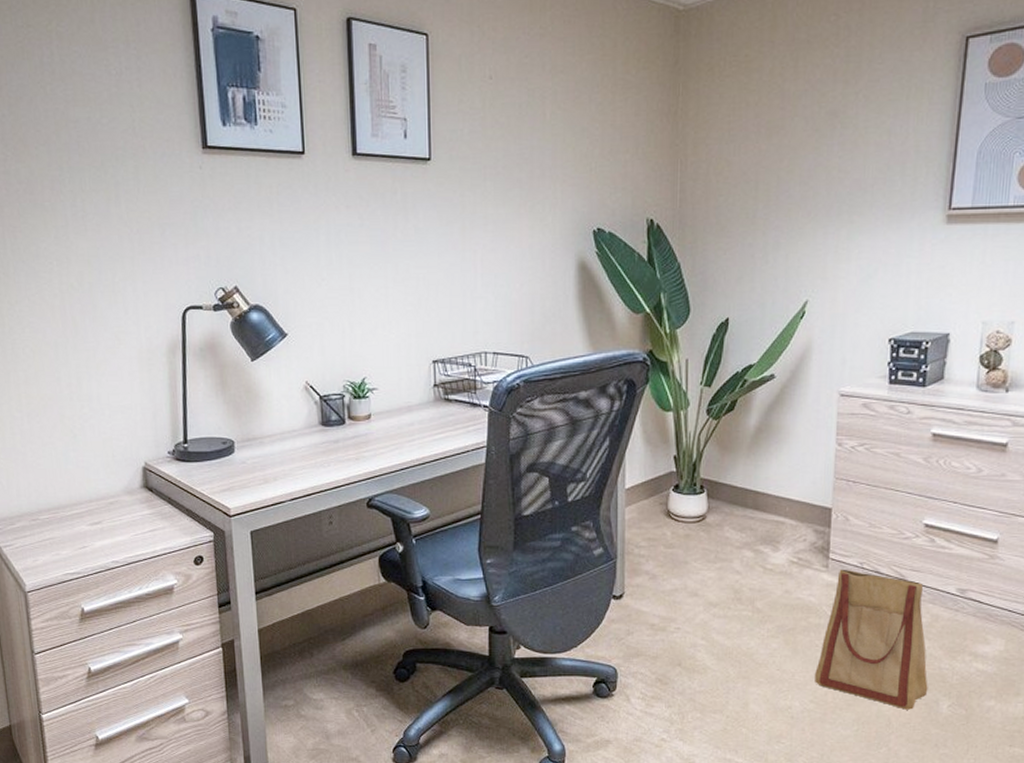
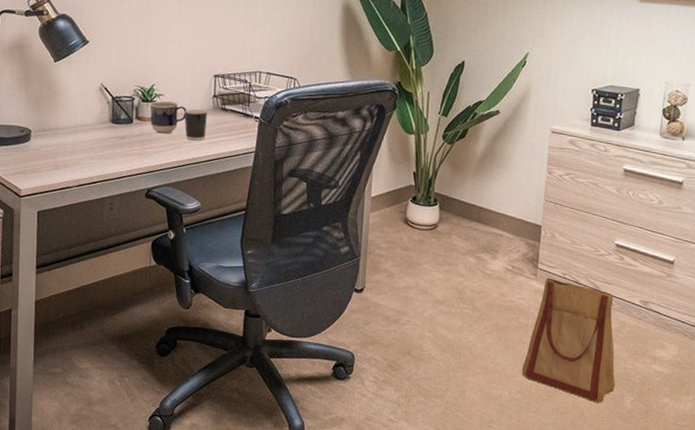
cup: none [363,396,405,434] -> present [150,101,187,134]
mug: none [402,403,429,439] -> present [184,109,207,141]

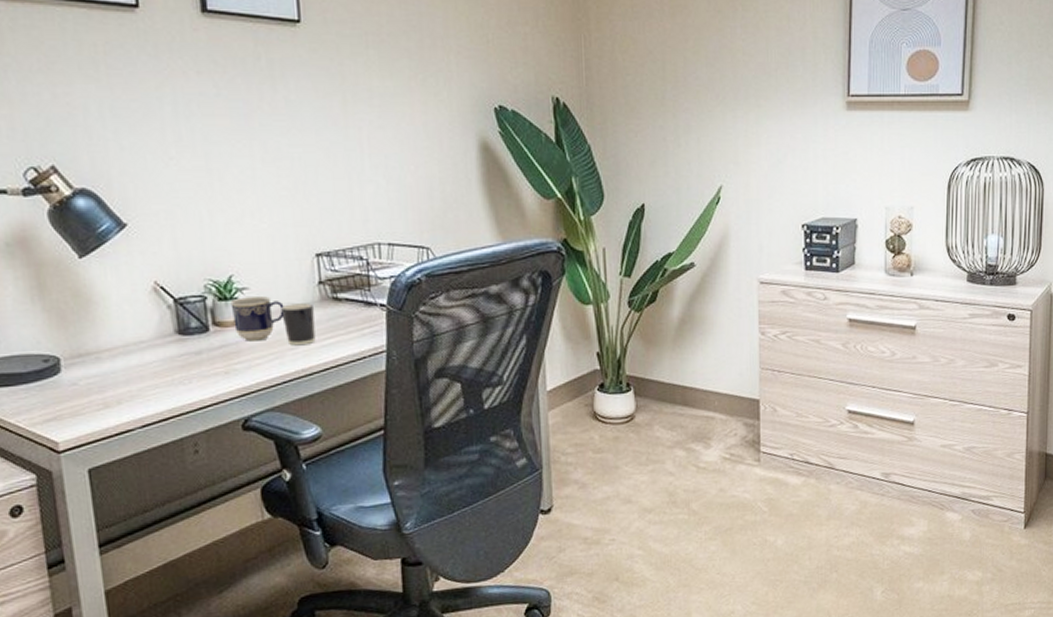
shopping bag: present [522,278,615,403] -> none [755,461,862,601]

